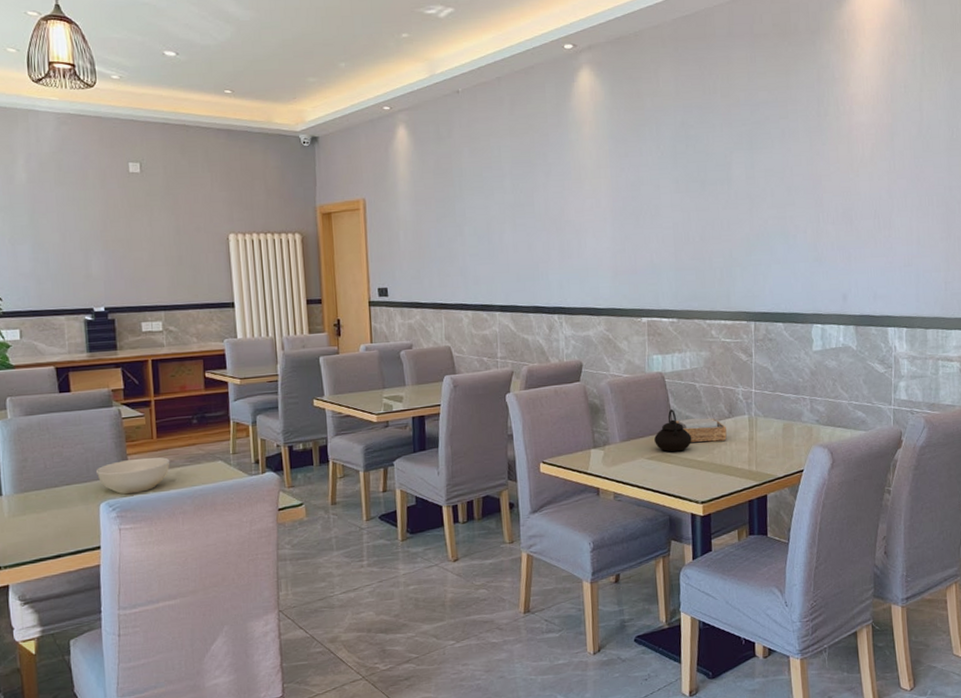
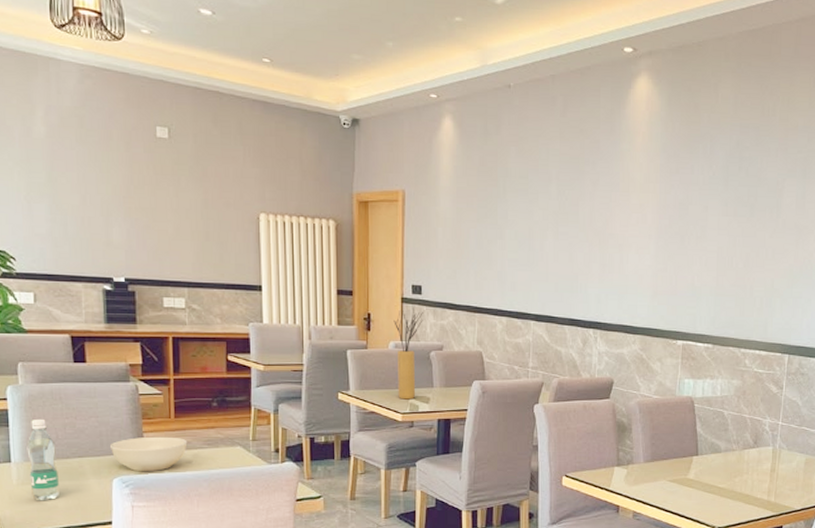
bottle: none [16,450,50,532] -> present [26,419,60,501]
vase: none [362,309,391,401] -> present [394,307,423,400]
teapot: present [654,409,692,453] -> none [678,435,715,477]
napkin holder: present [675,418,727,443] -> none [700,446,750,470]

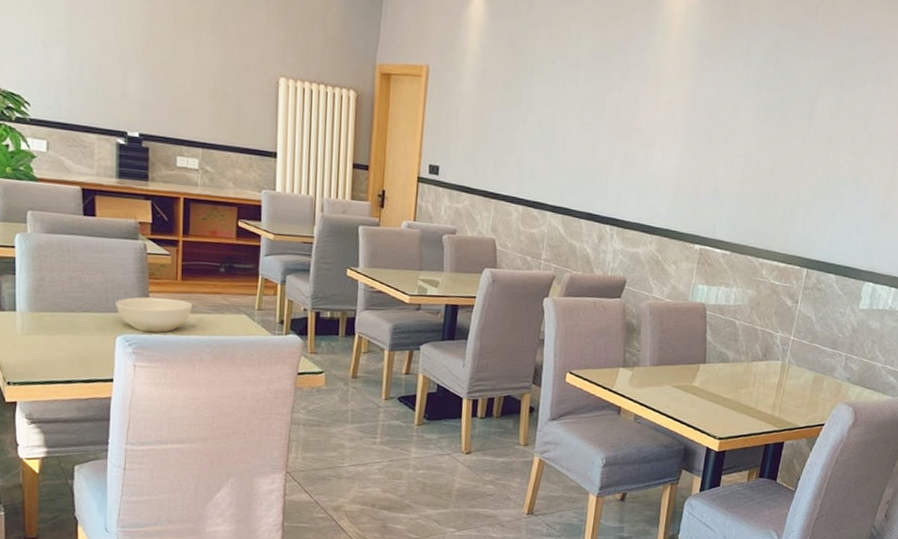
bottle: present [26,419,60,501] -> none [32,269,64,353]
vase: present [394,307,423,400] -> none [407,187,439,282]

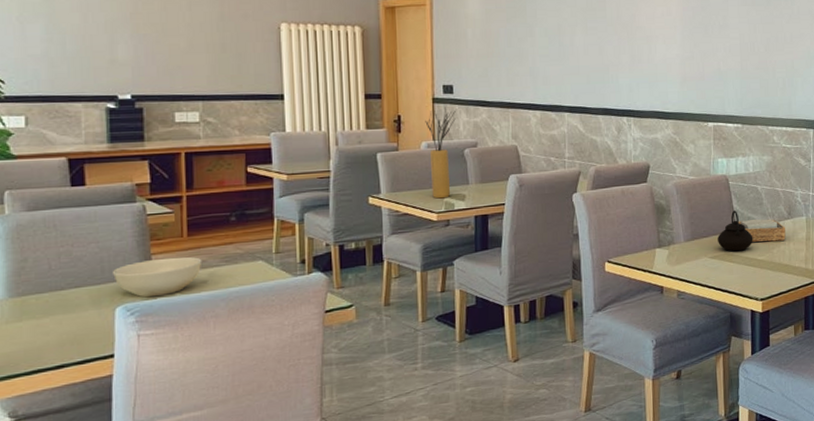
vase: none [407,187,439,282] -> present [425,106,456,199]
teapot: none [684,342,722,386] -> present [718,211,753,252]
napkin holder: none [708,354,758,382] -> present [738,219,786,243]

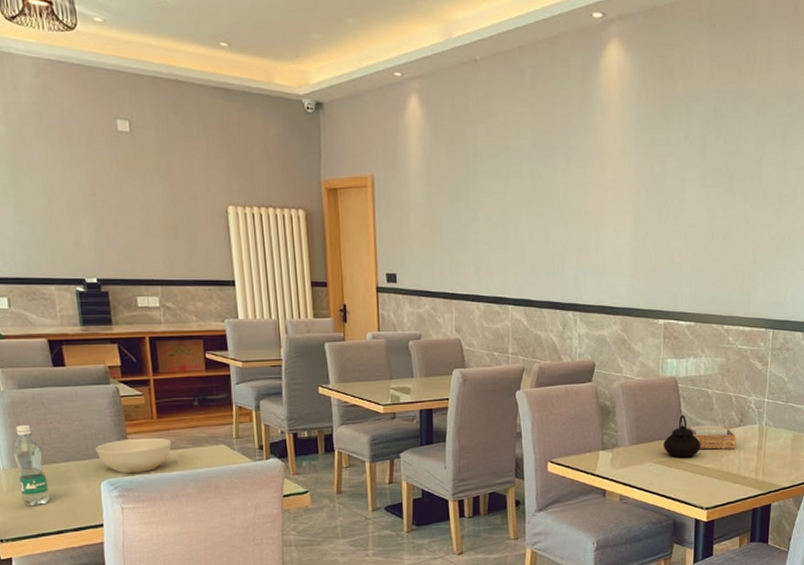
bottle: none [13,249,53,340] -> present [13,424,50,507]
vase: present [425,106,456,199] -> none [370,296,400,391]

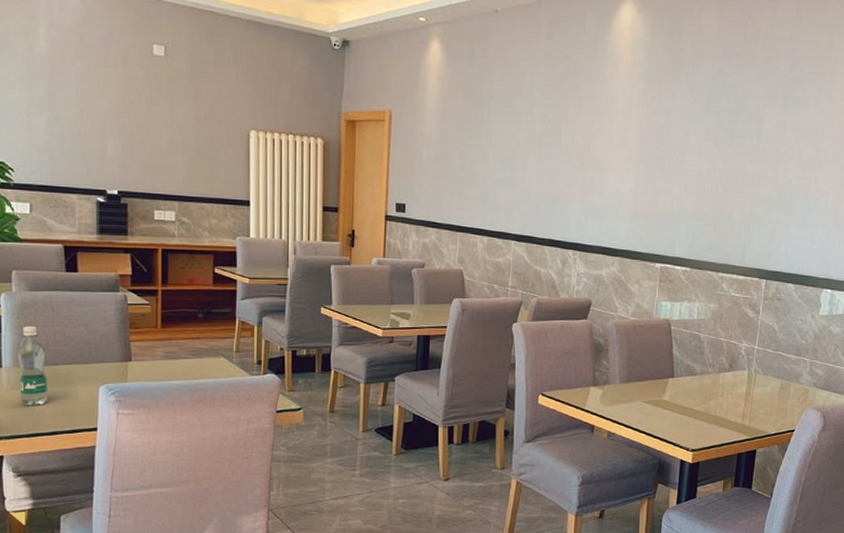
bowl: present [95,437,172,474] -> none [97,345,173,380]
teapot: present [664,415,701,458] -> none [653,357,690,399]
napkin holder: present [685,425,736,450] -> none [676,368,725,393]

